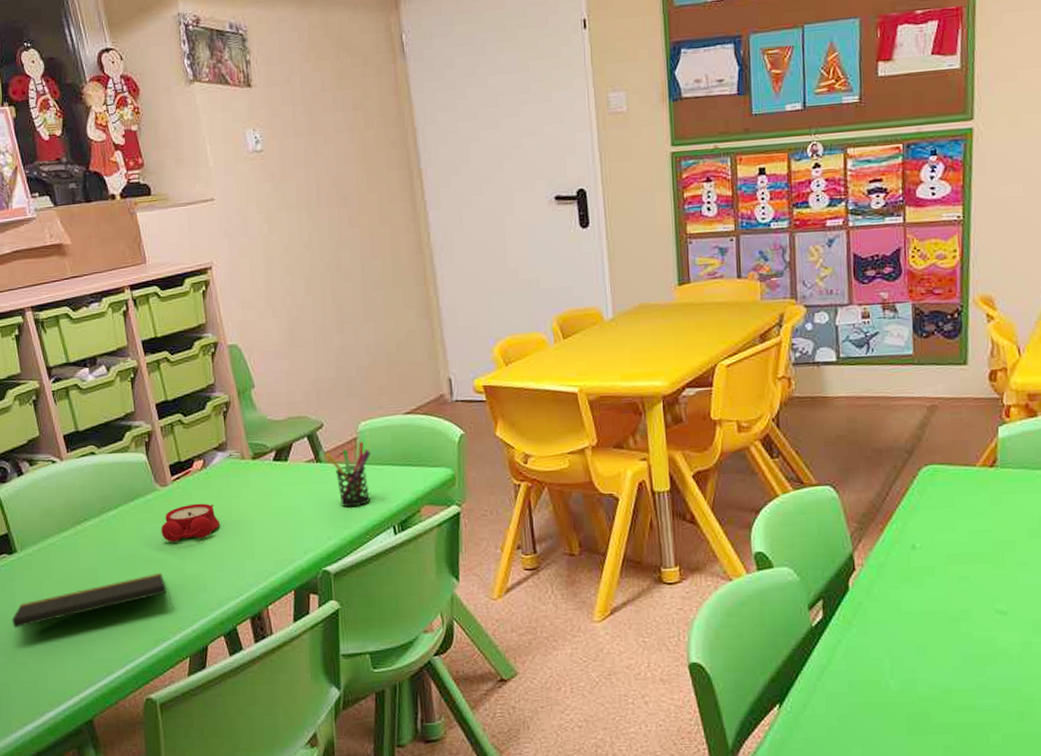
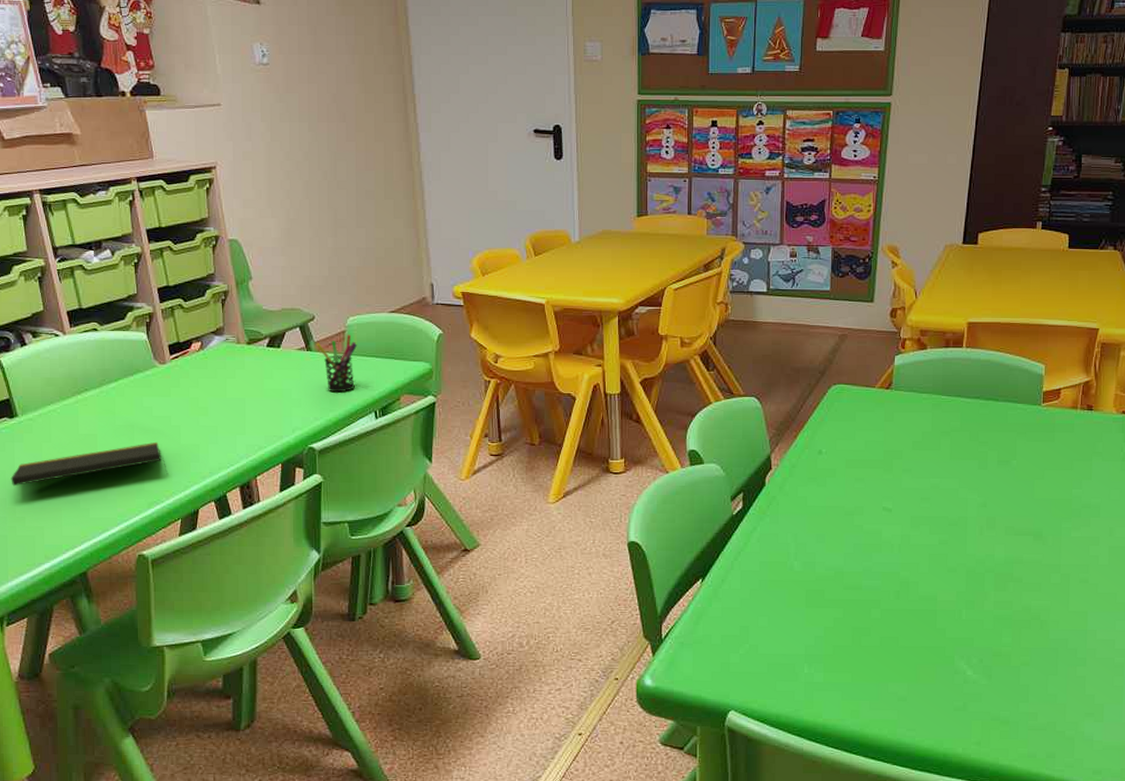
alarm clock: present [161,503,221,542] -> none [158,381,215,415]

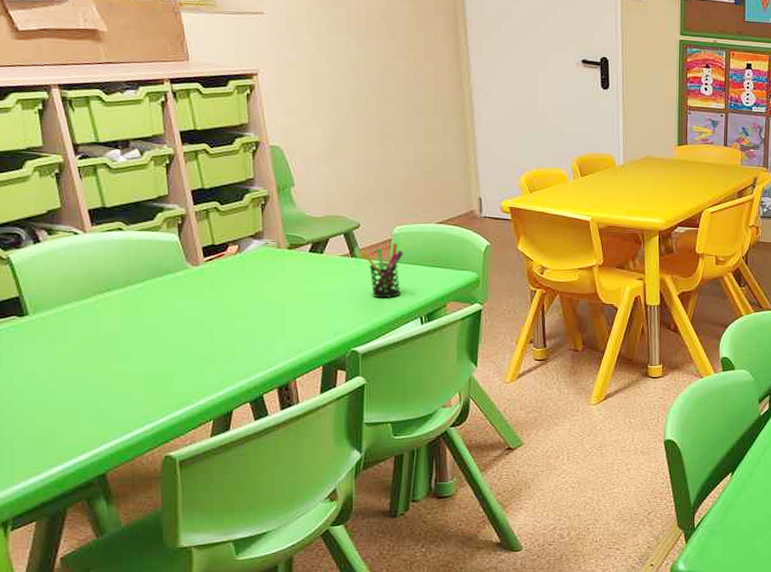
notepad: present [11,441,169,487] -> none [19,343,200,387]

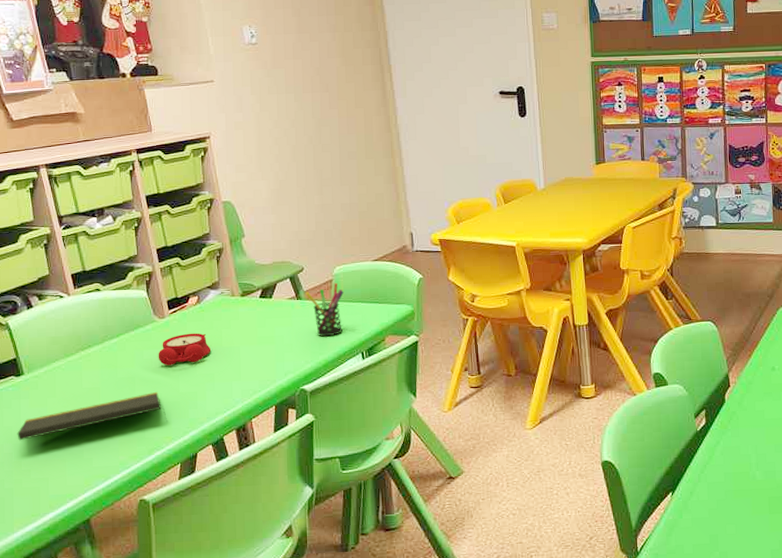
notepad: none [19,343,200,387] -> present [17,391,168,441]
alarm clock: none [190,283,252,317] -> present [158,333,212,366]

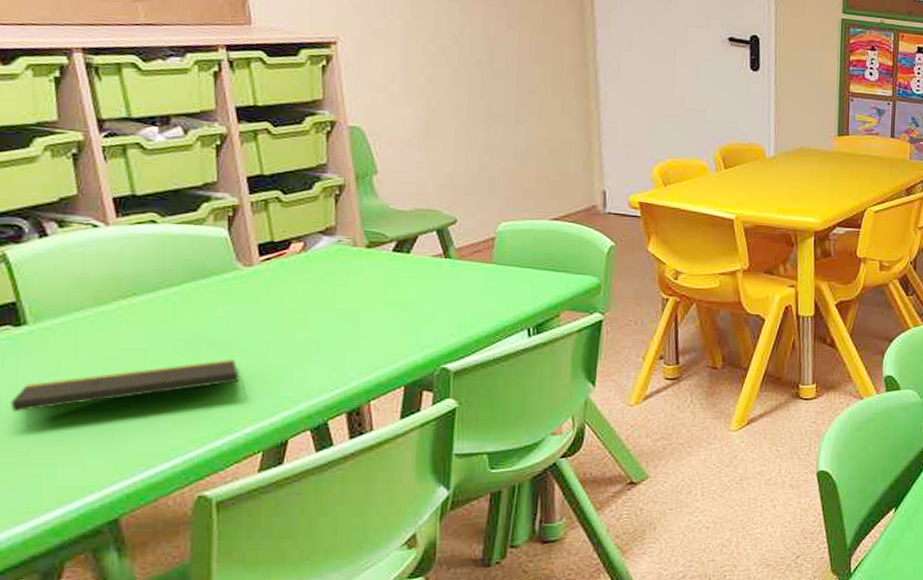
alarm clock: present [158,333,212,366] -> none [239,288,319,327]
pen holder: present [305,282,344,337] -> none [457,241,509,307]

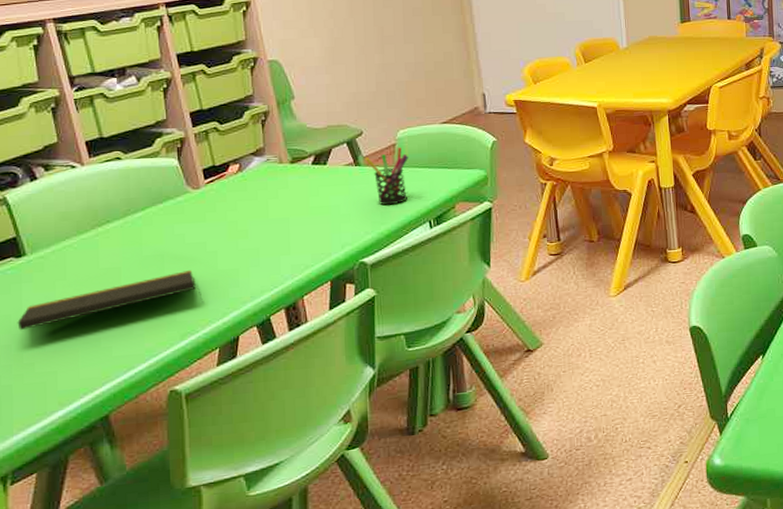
pen holder: none [457,241,509,307] -> present [365,147,408,205]

